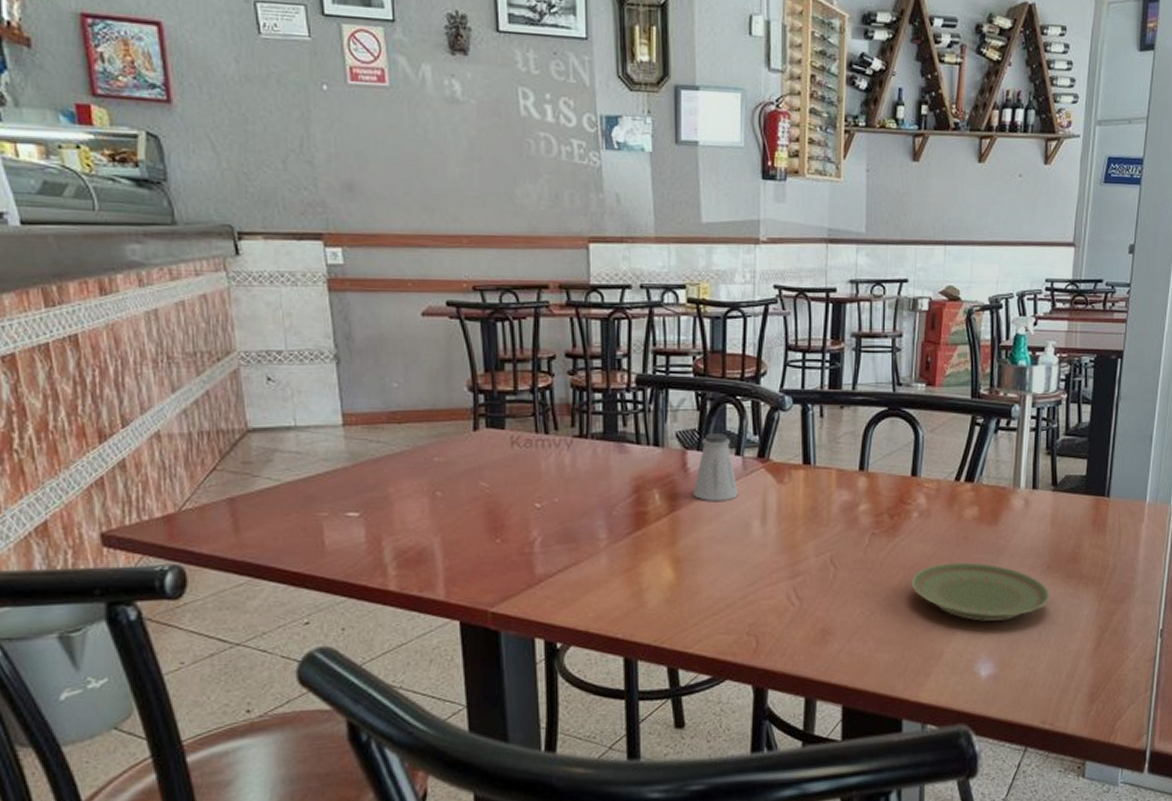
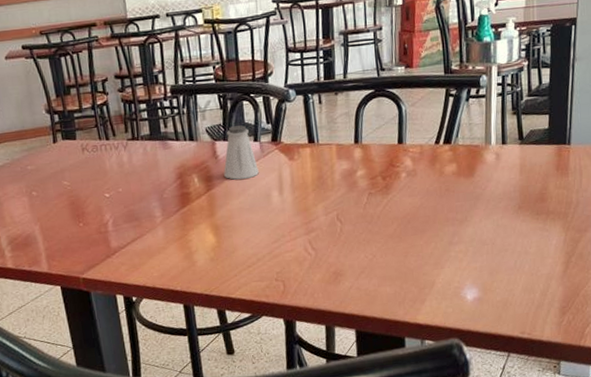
plate: present [910,561,1051,621] -> none [404,209,523,256]

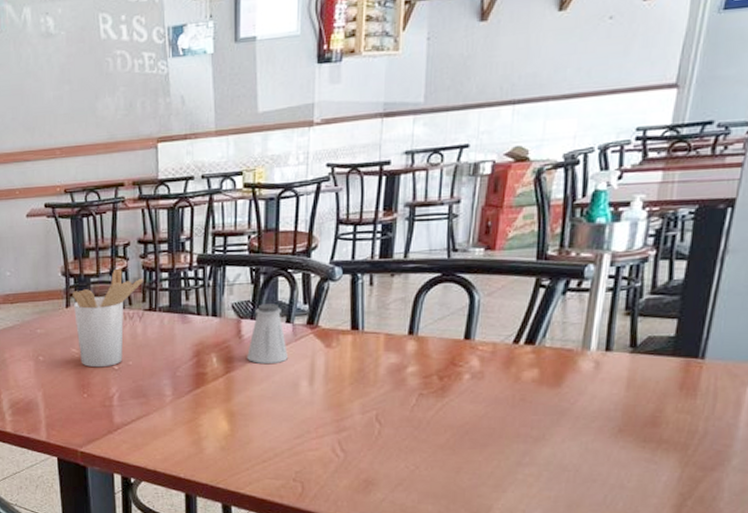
utensil holder: none [58,102,124,198] -> present [72,268,144,368]

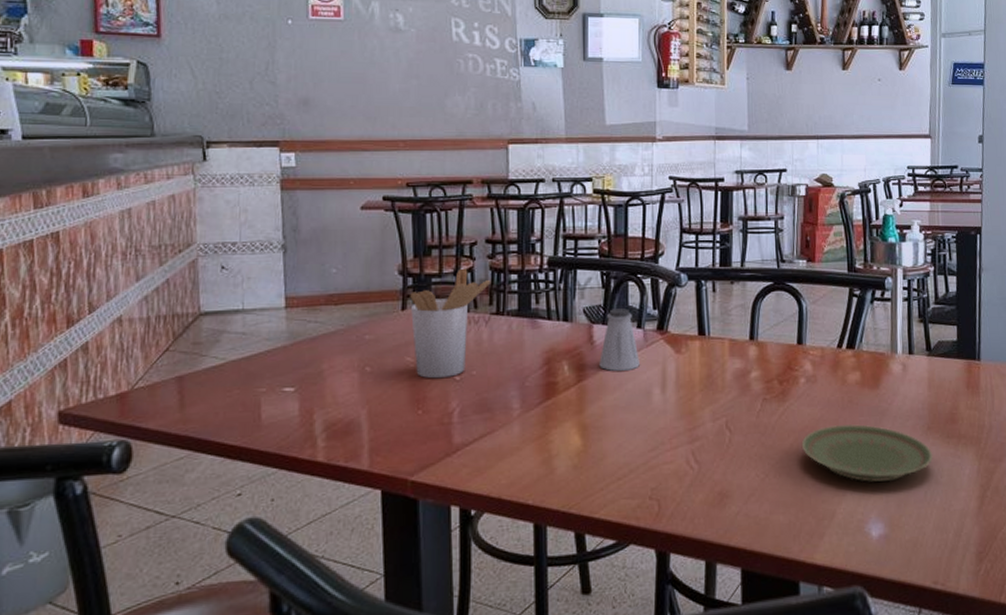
plate: none [459,422,622,481] -> present [801,424,933,482]

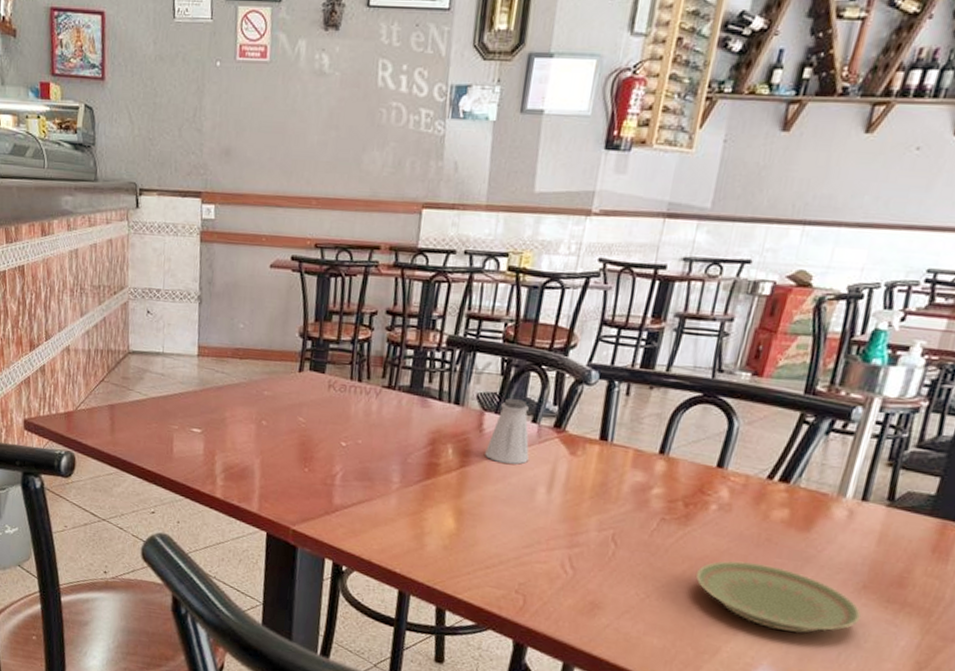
utensil holder: present [410,268,491,379] -> none [306,337,387,442]

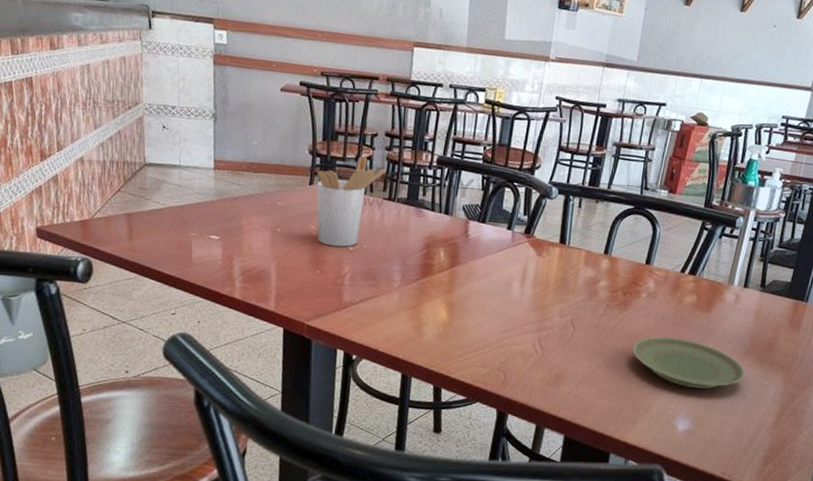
utensil holder: none [306,337,387,442] -> present [317,155,387,247]
saltshaker: present [485,398,529,465] -> none [470,209,506,264]

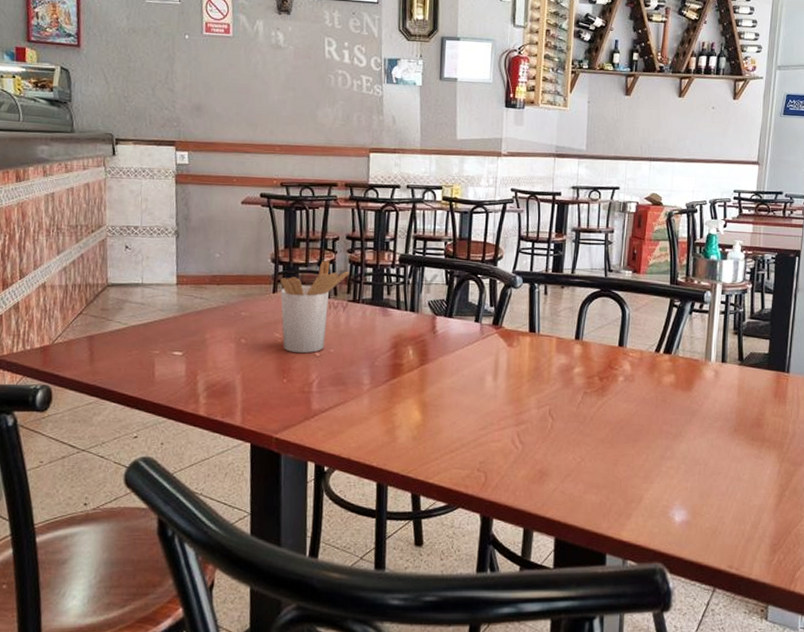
plate: present [632,336,746,389] -> none [616,420,737,474]

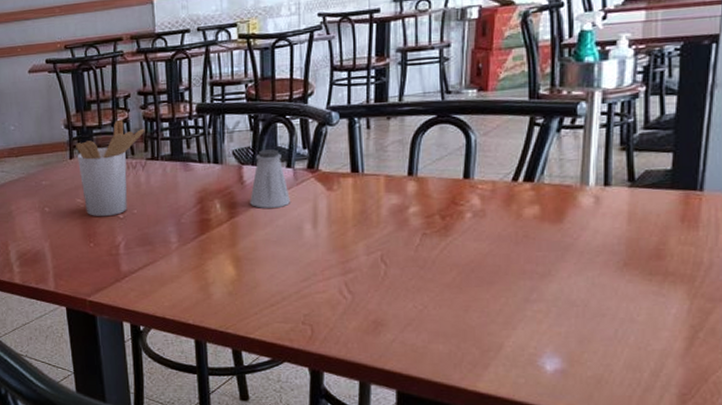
saltshaker: none [440,304,476,358] -> present [250,149,290,208]

